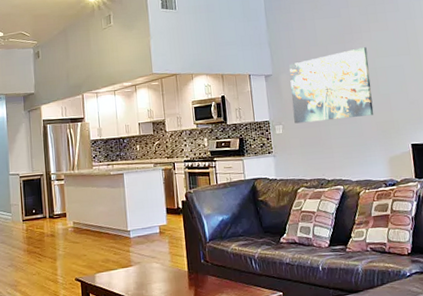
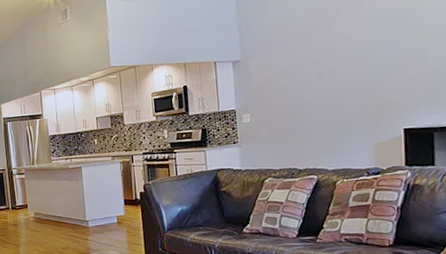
wall art: present [288,47,374,124] -> none [260,22,360,112]

